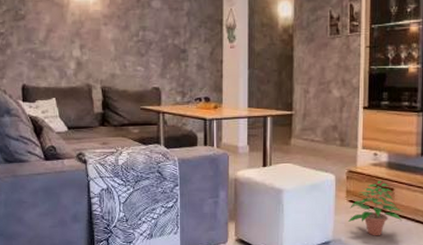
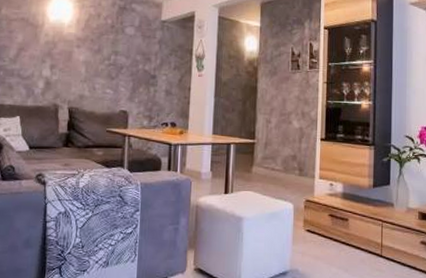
potted plant: present [348,180,403,236] -> none [305,210,357,267]

